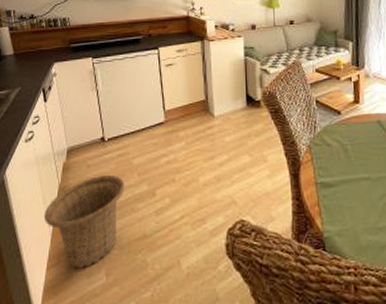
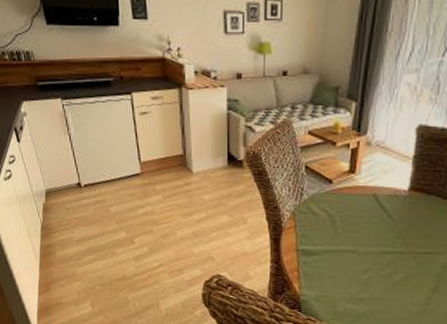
basket: present [43,174,125,268] -> none [30,218,104,297]

